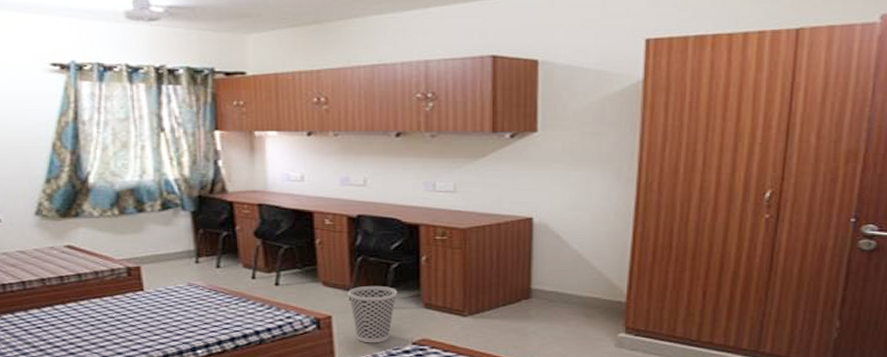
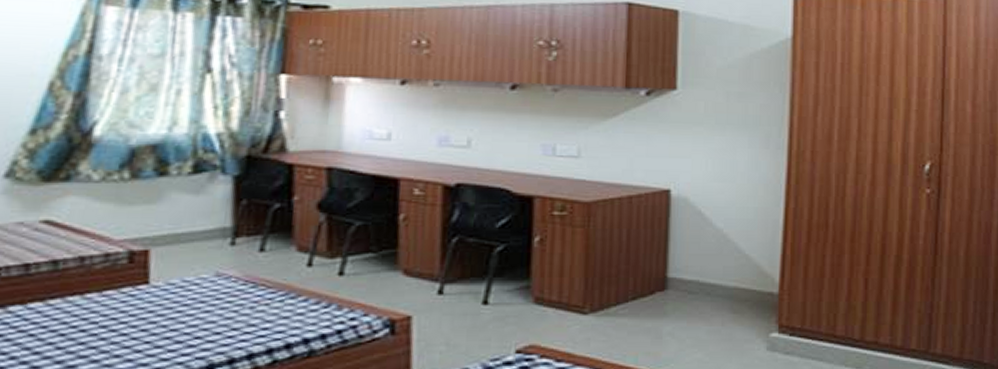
wastebasket: present [348,285,398,343] -> none [436,274,501,353]

